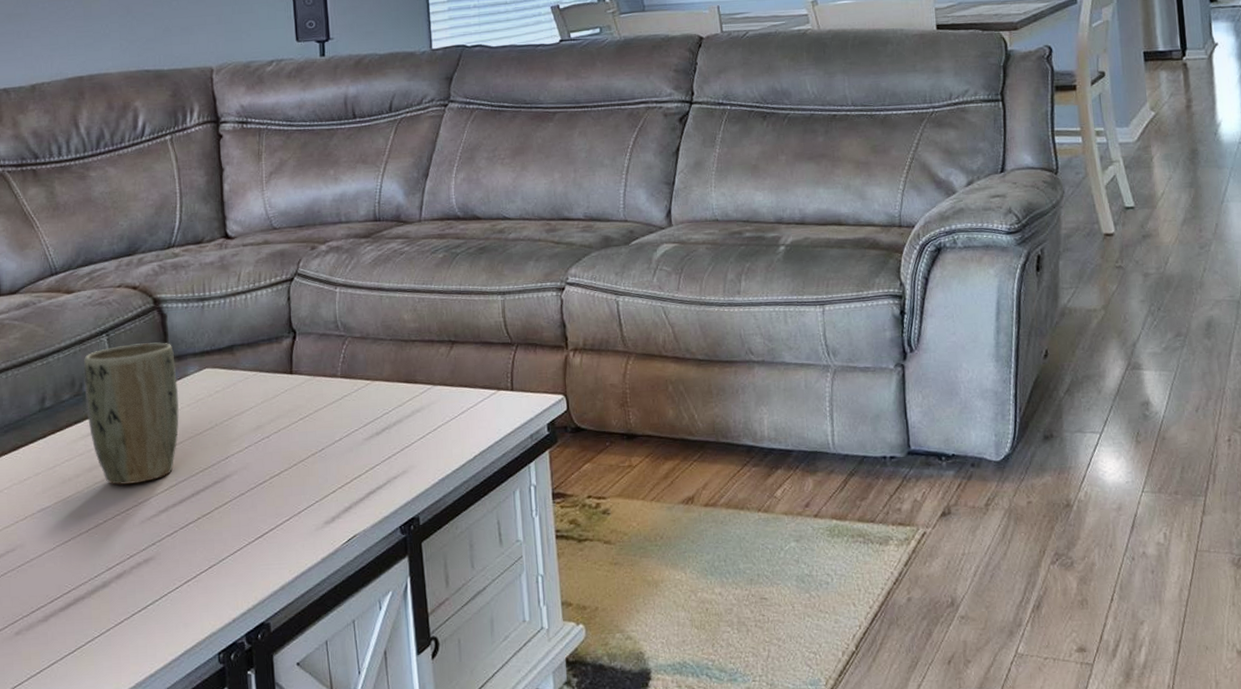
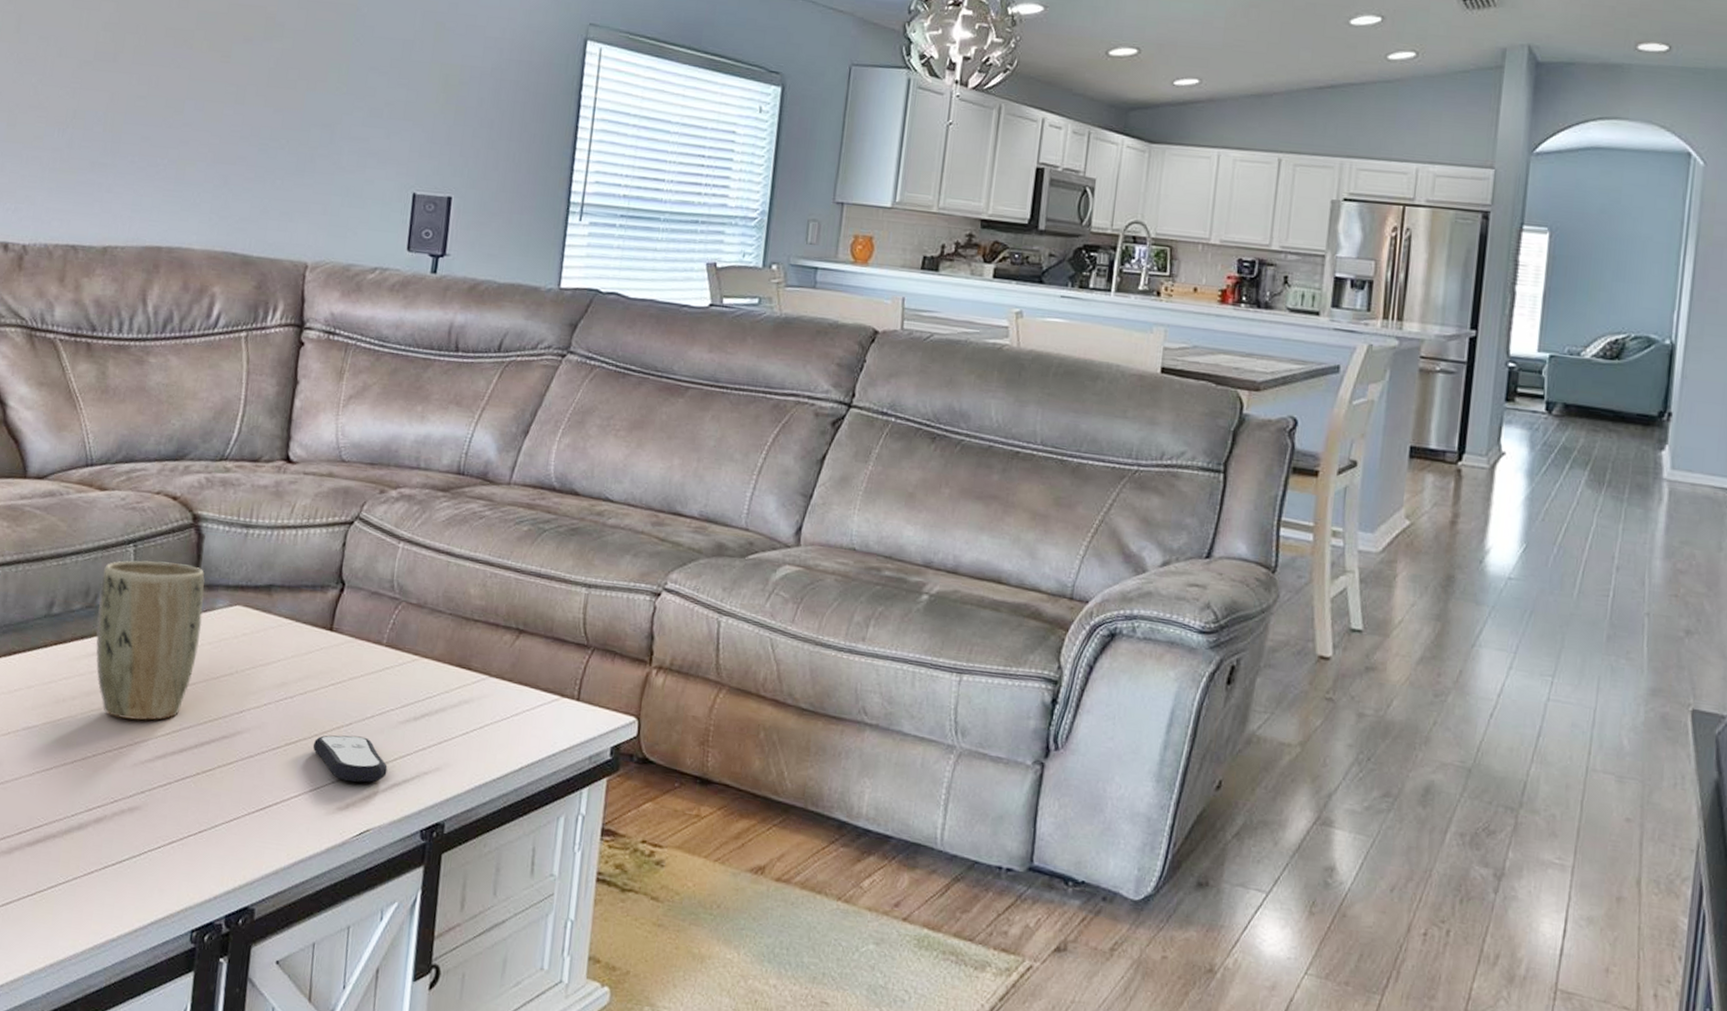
remote control: none [294,458,362,499] -> present [312,735,388,783]

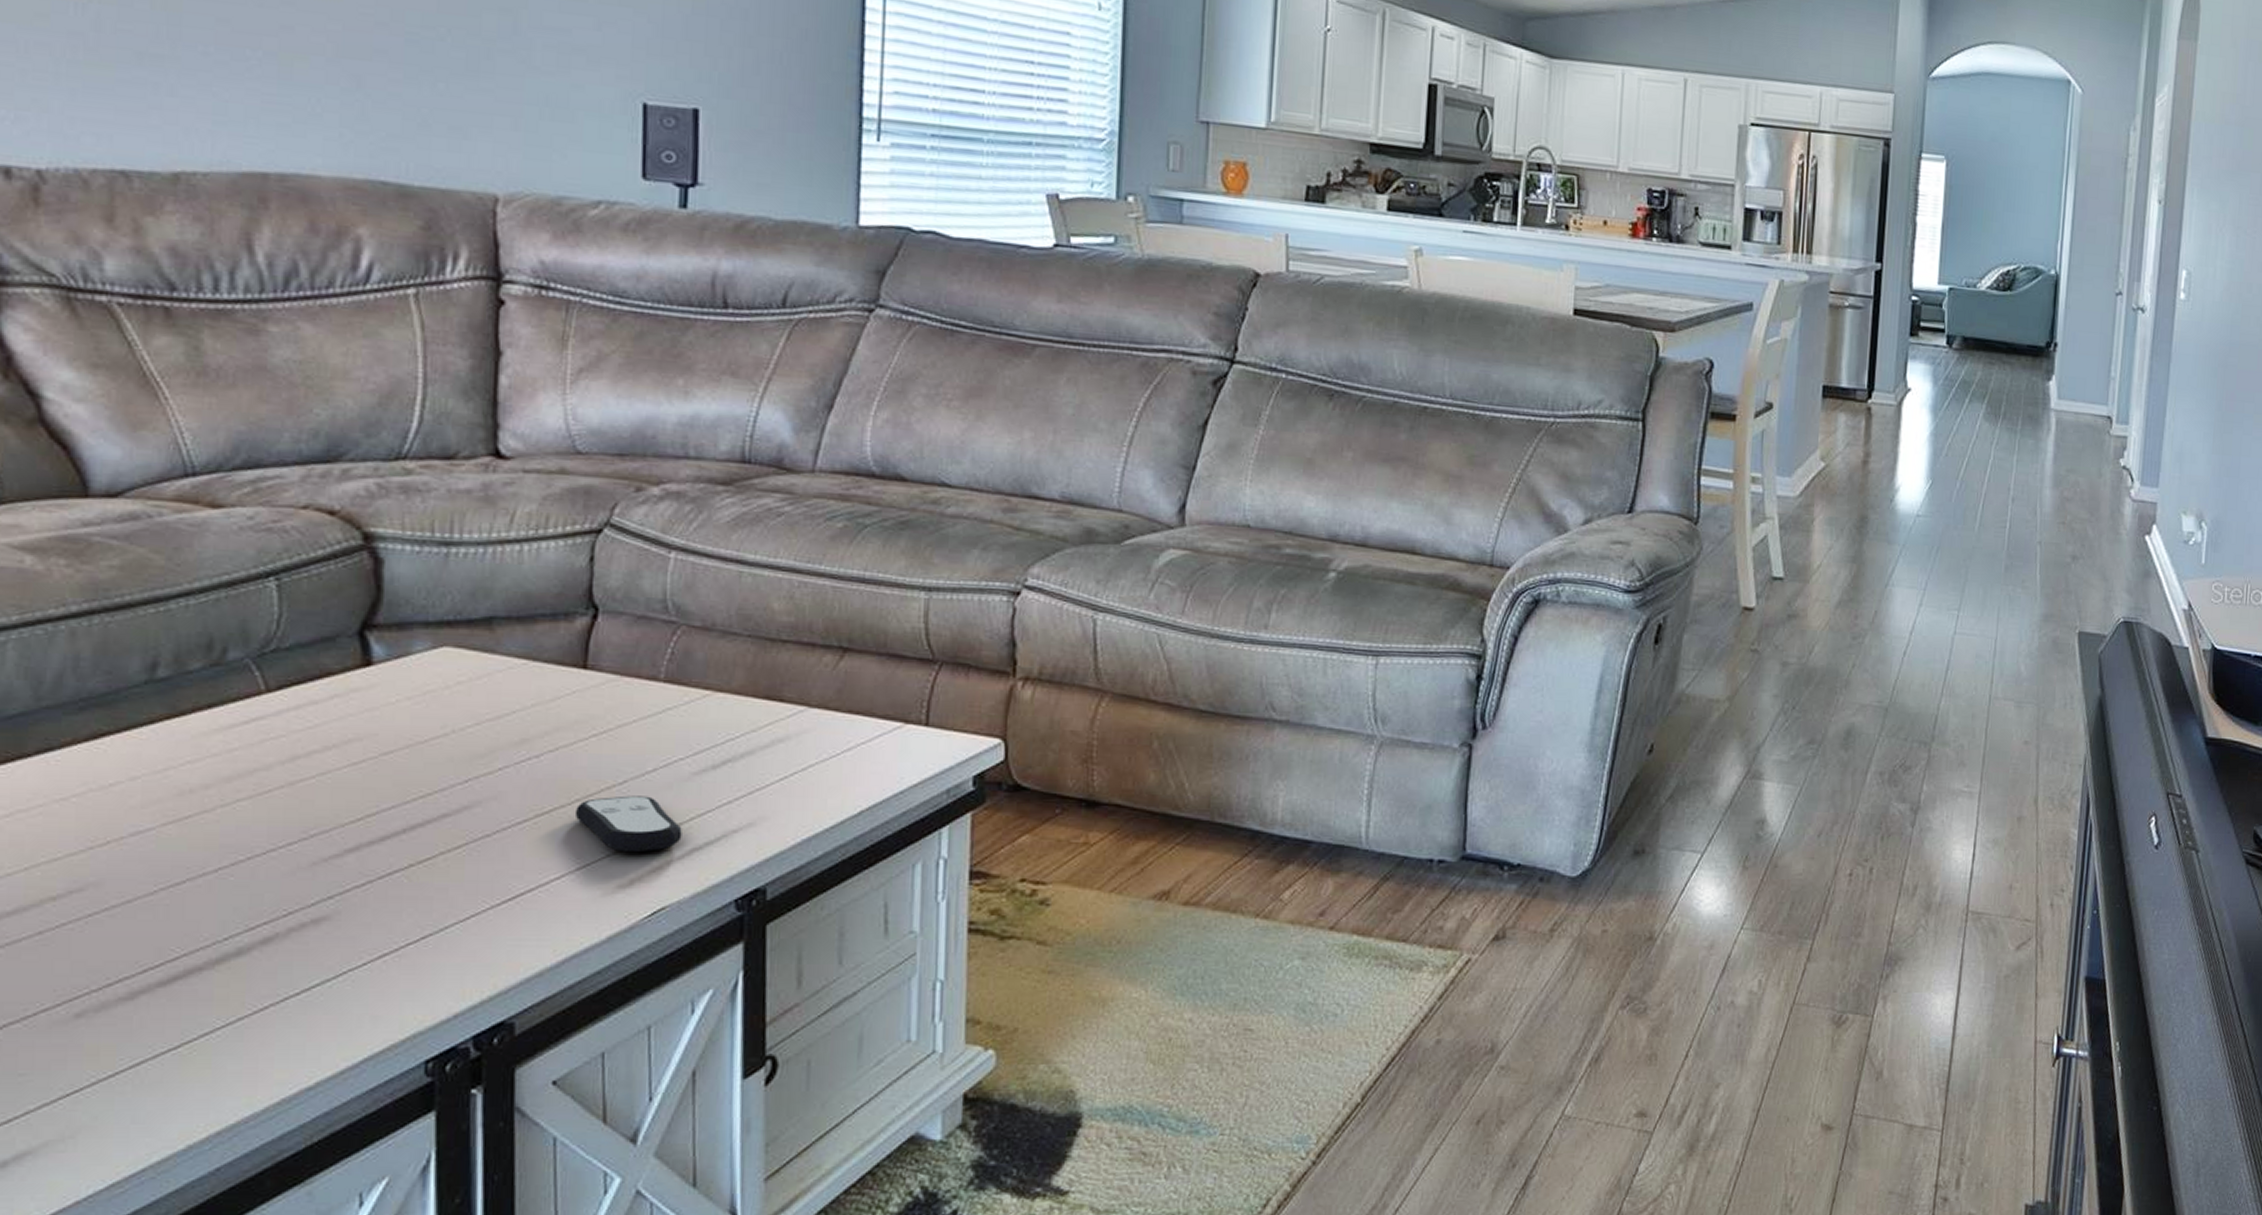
plant pot: present [95,560,205,721] -> none [229,597,394,806]

